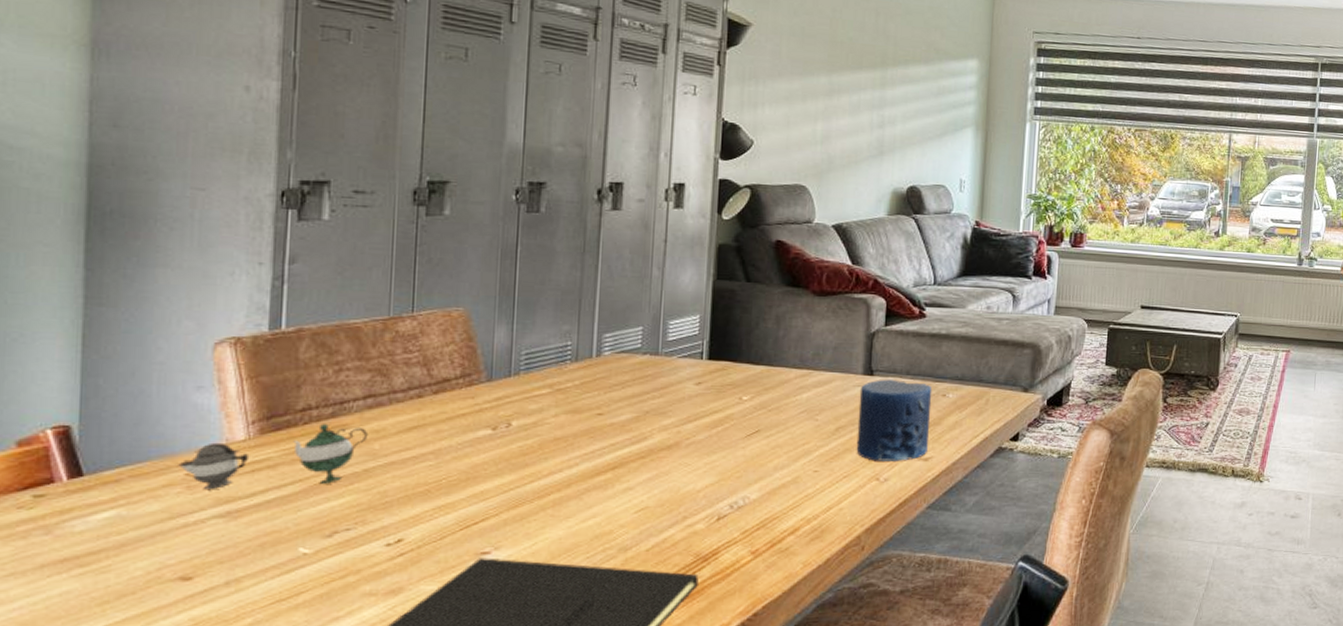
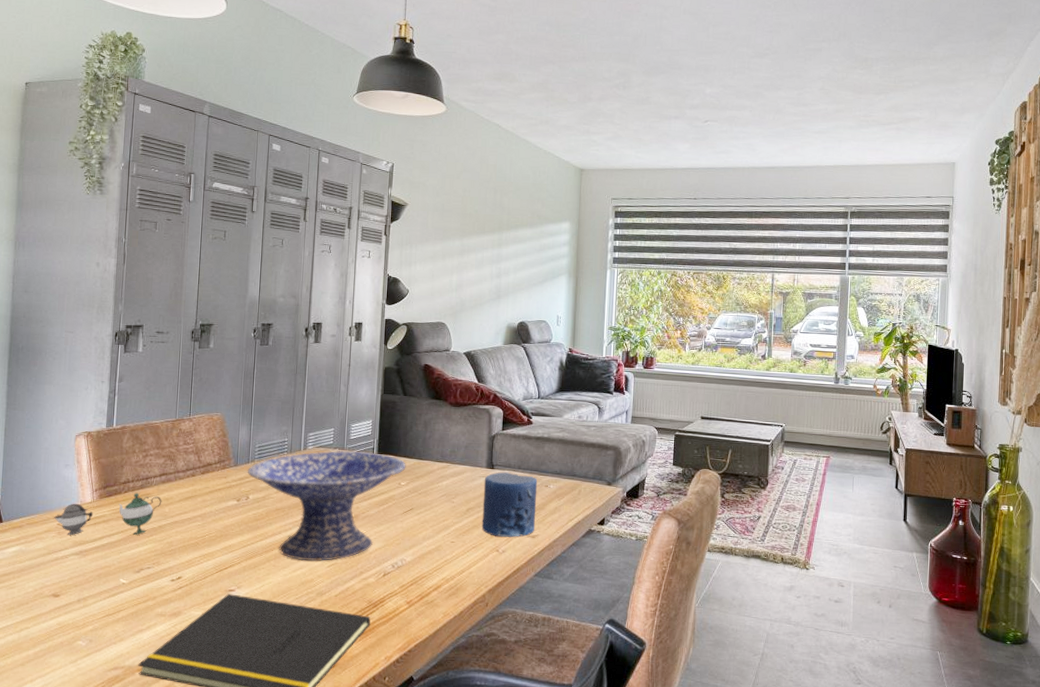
decorative bowl: none [507,356,750,507] -> present [247,451,406,561]

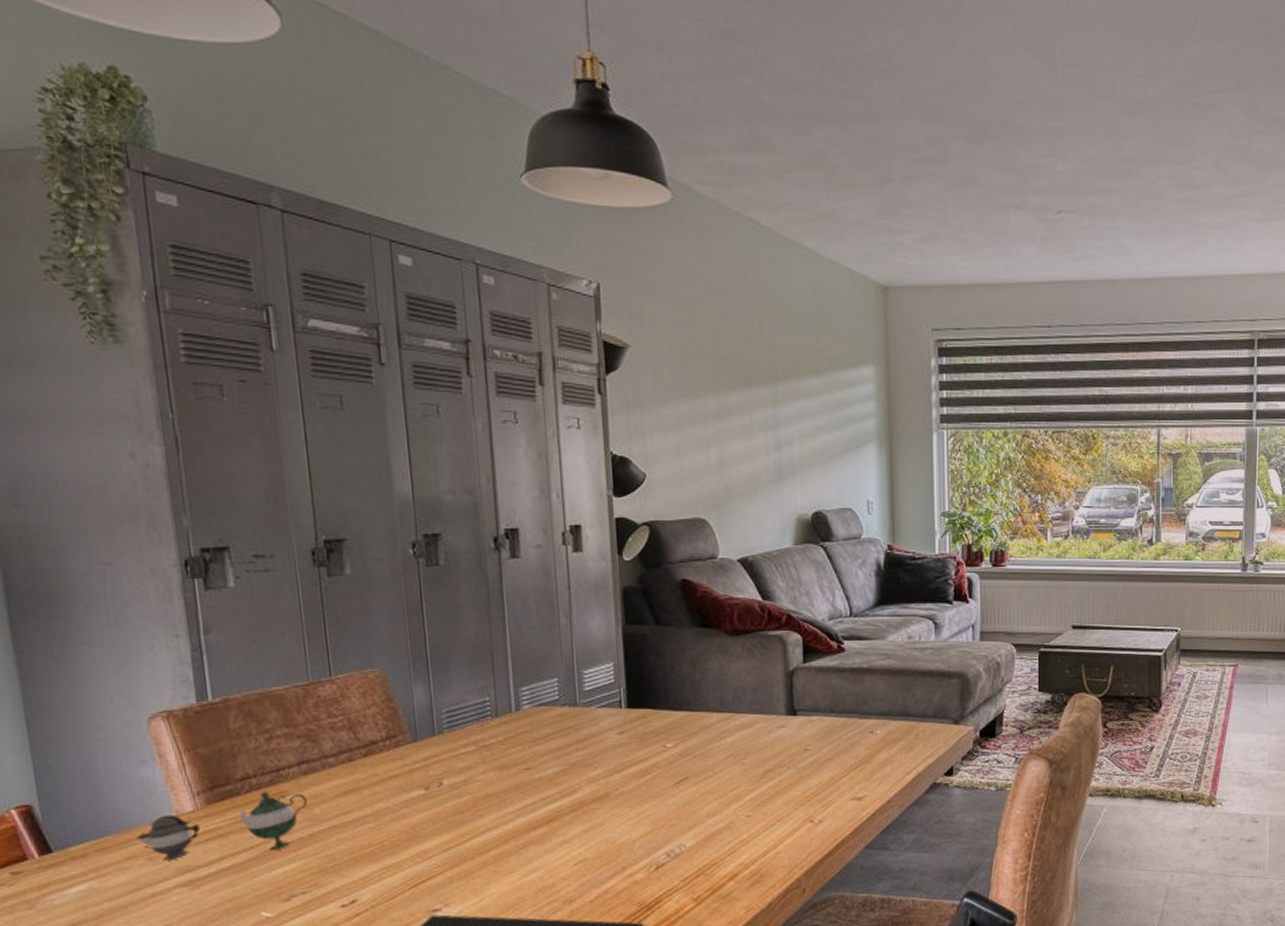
decorative bowl: present [247,451,406,561] -> none [433,706,671,861]
candle: present [481,472,538,537] -> none [784,718,861,803]

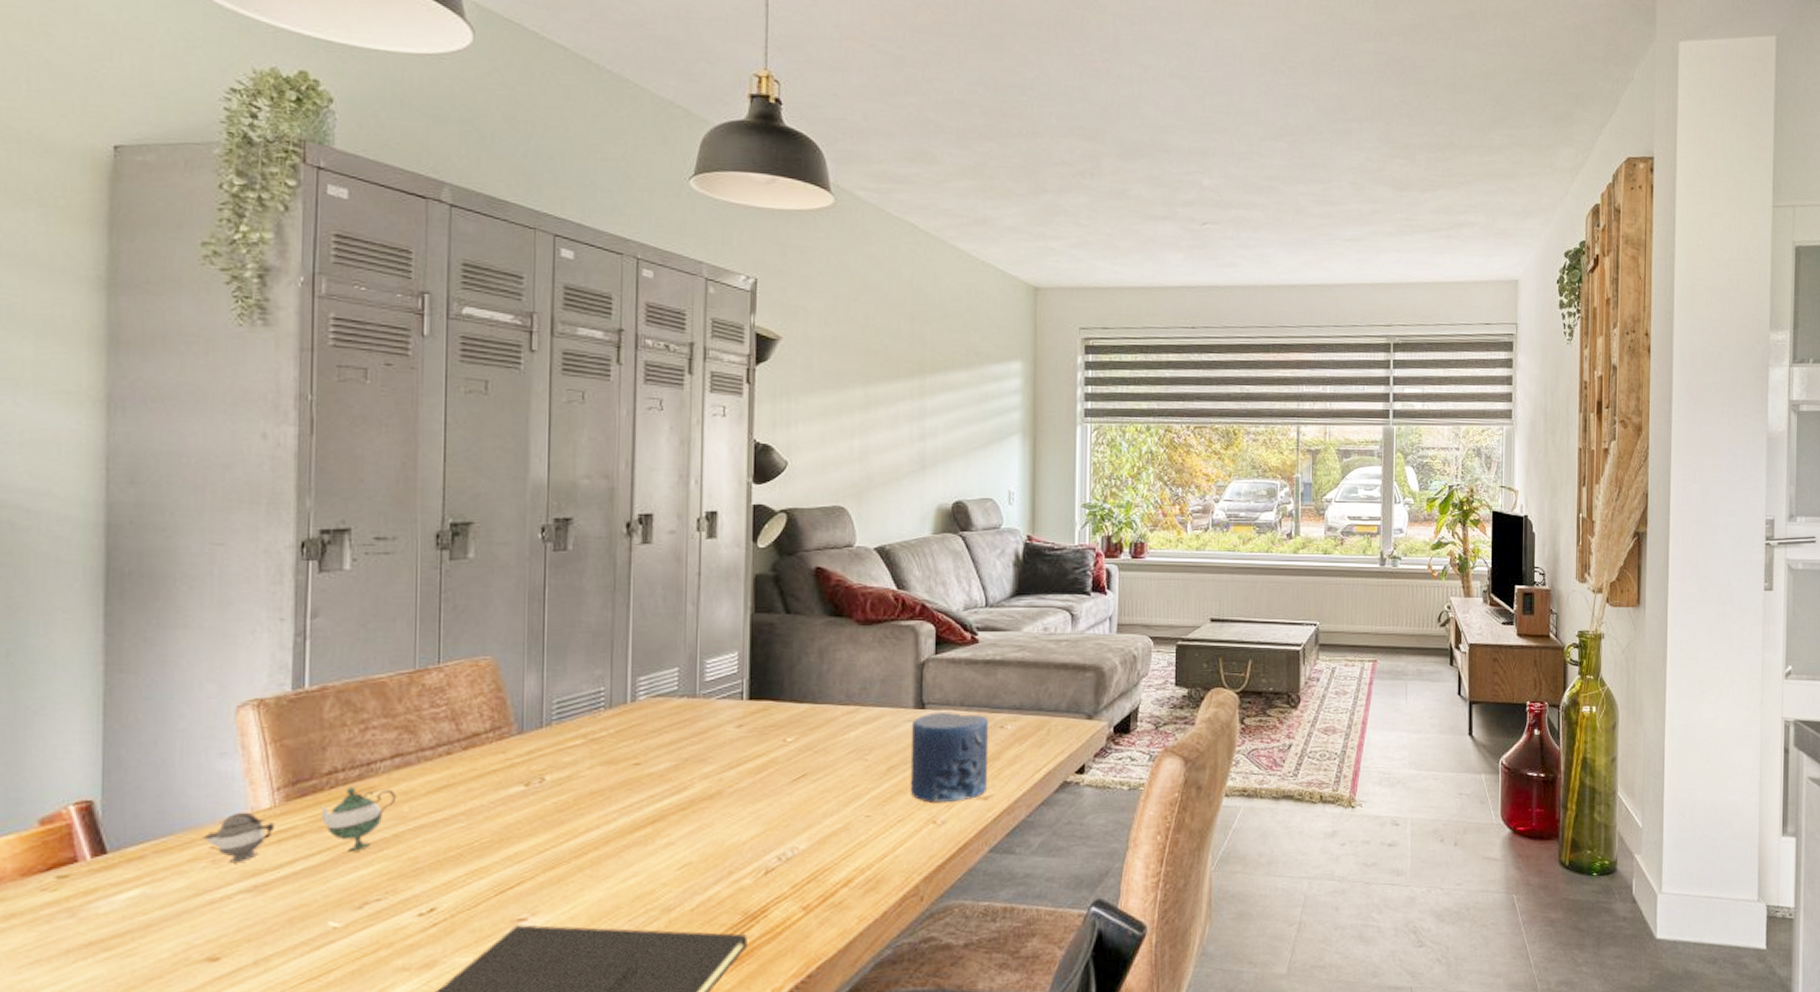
candle: none [784,718,861,803] -> present [910,712,989,803]

